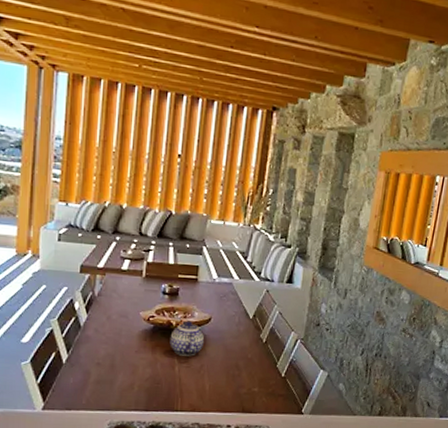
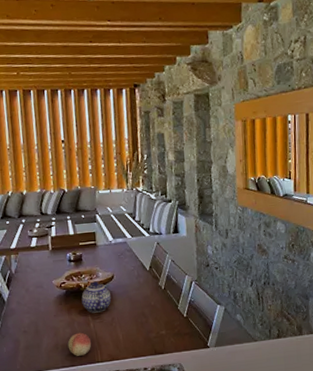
fruit: none [145,375,173,401] -> present [67,332,92,356]

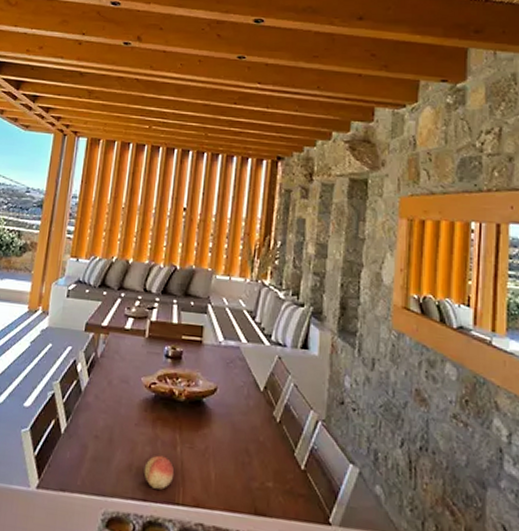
teapot: present [81,281,112,313] -> none [171,390,210,435]

